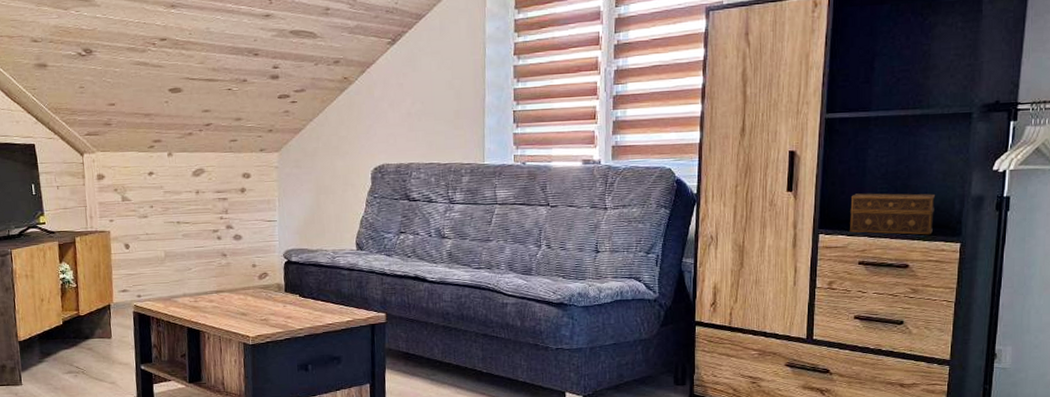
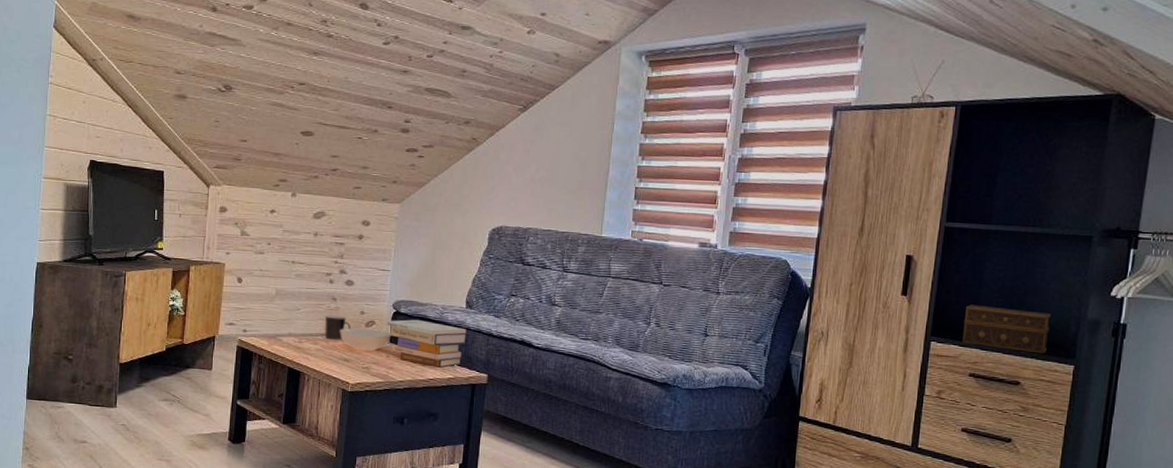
mug: none [218,271,244,298] -> present [324,315,351,343]
bowl: none [234,281,285,304] -> present [340,328,391,352]
books: none [276,267,361,312] -> present [383,319,467,368]

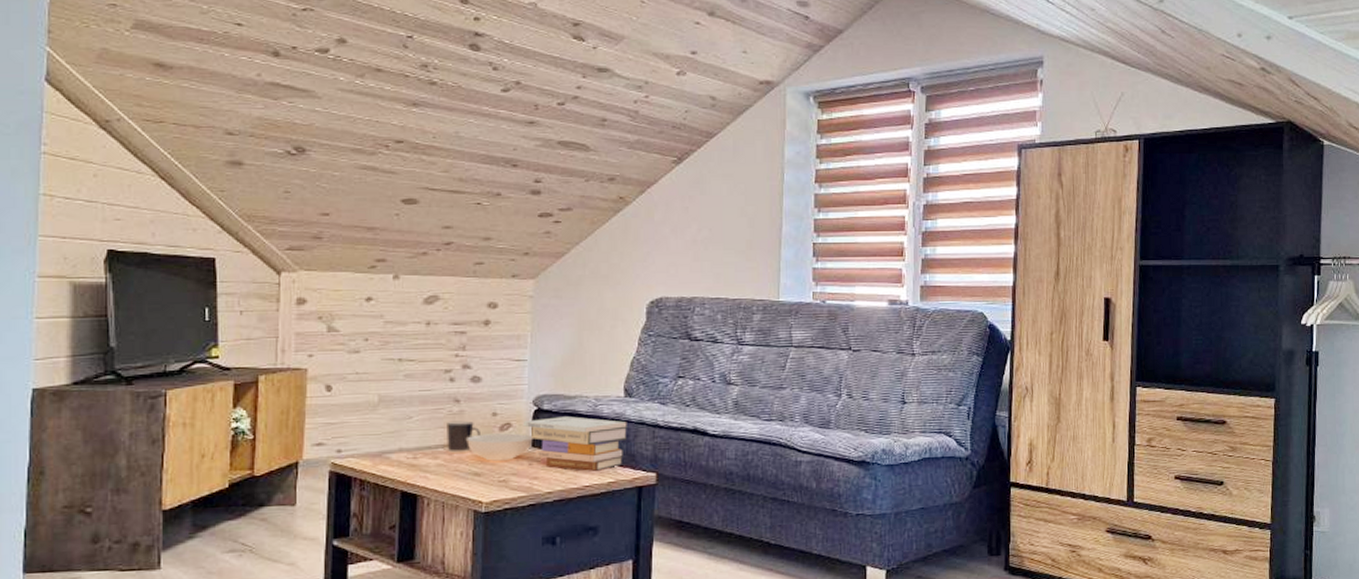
decorative box: present [961,305,1051,354] -> none [1166,344,1248,390]

